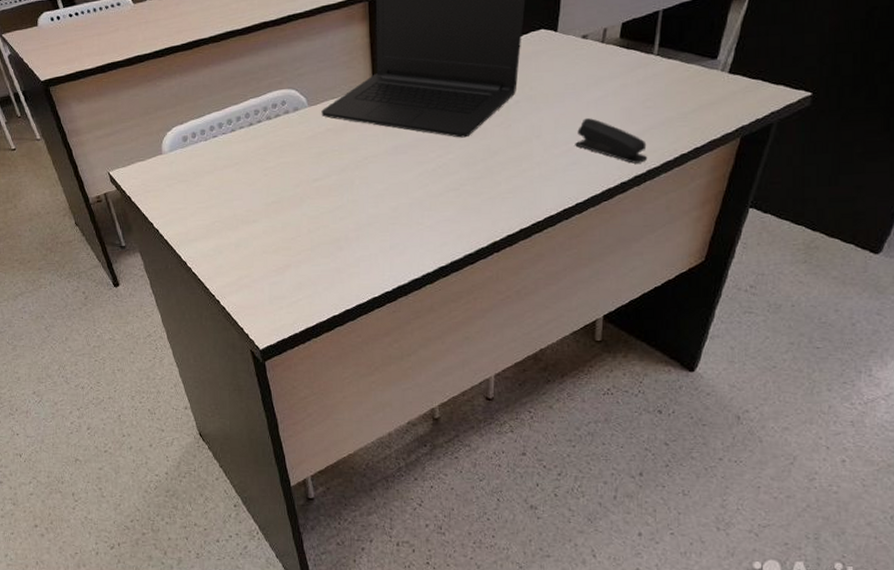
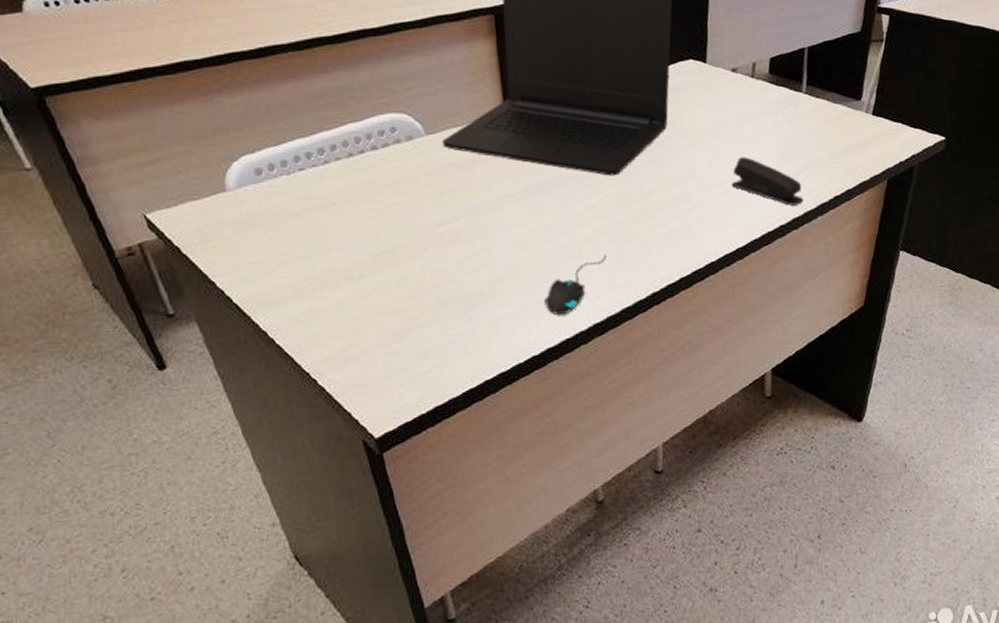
mouse: none [397,207,454,257] -> present [543,254,607,314]

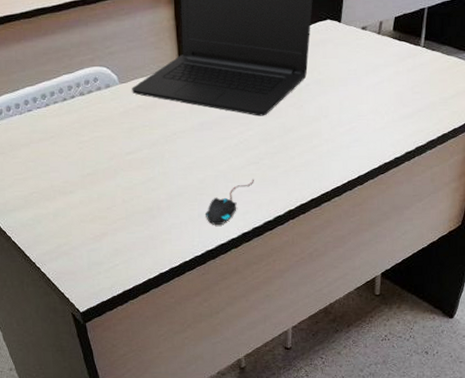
stapler: present [731,157,803,206] -> none [357,101,415,141]

